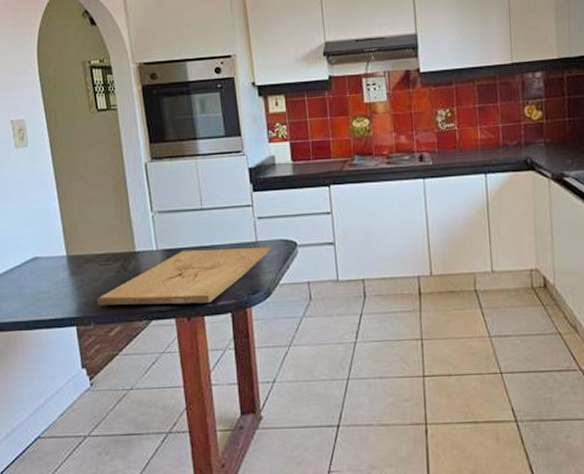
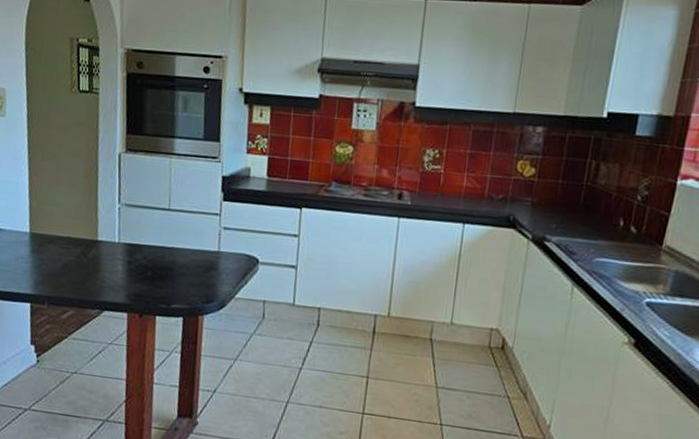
cutting board: present [97,247,271,306] -> none [53,247,232,304]

